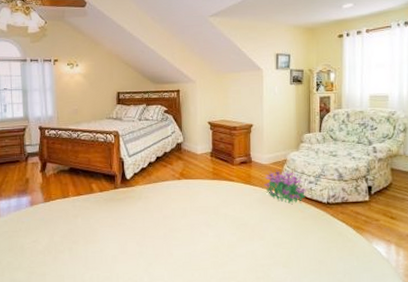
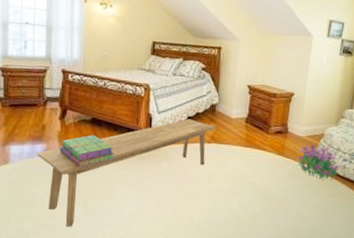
bench: none [23,159,183,273] -> present [37,119,215,227]
stack of books: none [43,183,93,215] -> present [59,135,114,168]

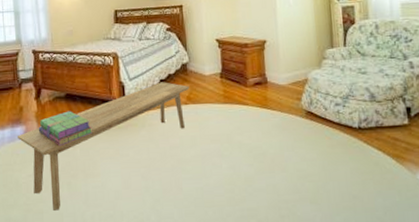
decorative plant: present [297,143,340,180] -> none [283,91,334,129]

